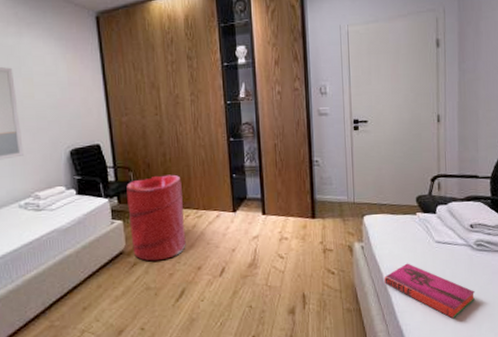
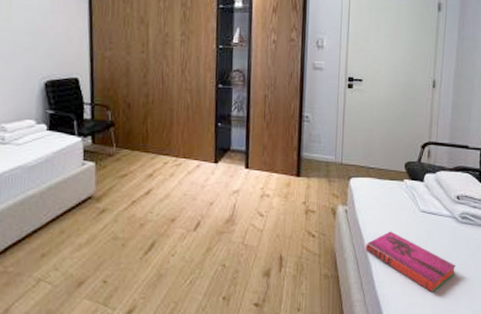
laundry hamper: present [126,174,186,262] -> none [102,117,163,209]

